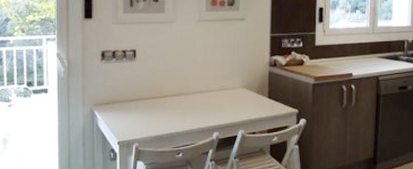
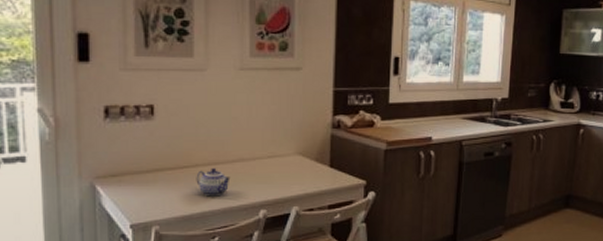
teapot: none [166,98,191,121] -> present [196,168,231,197]

